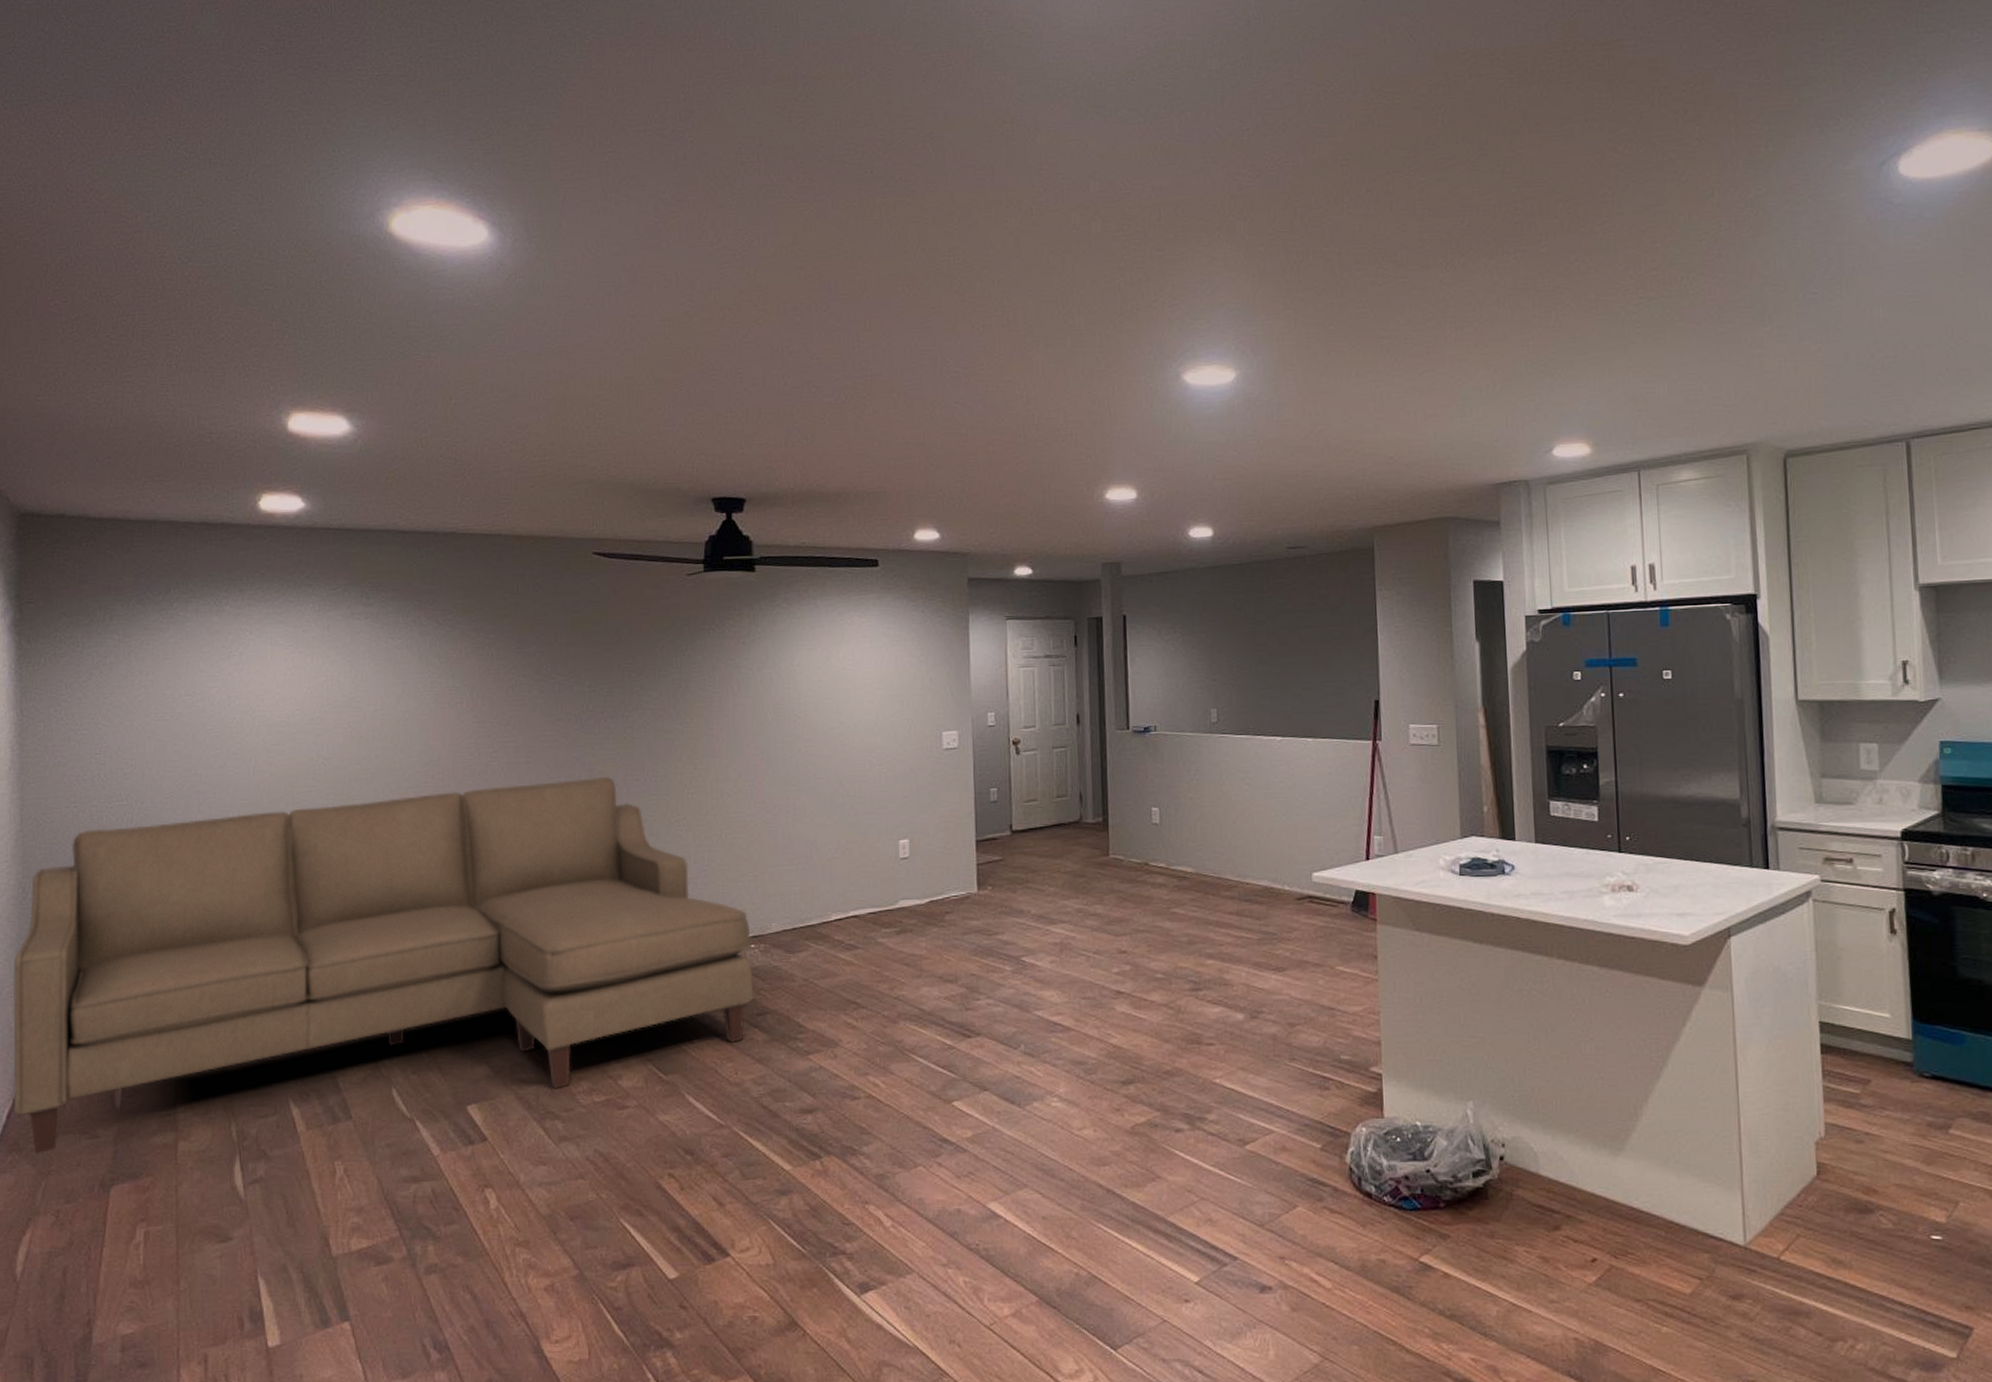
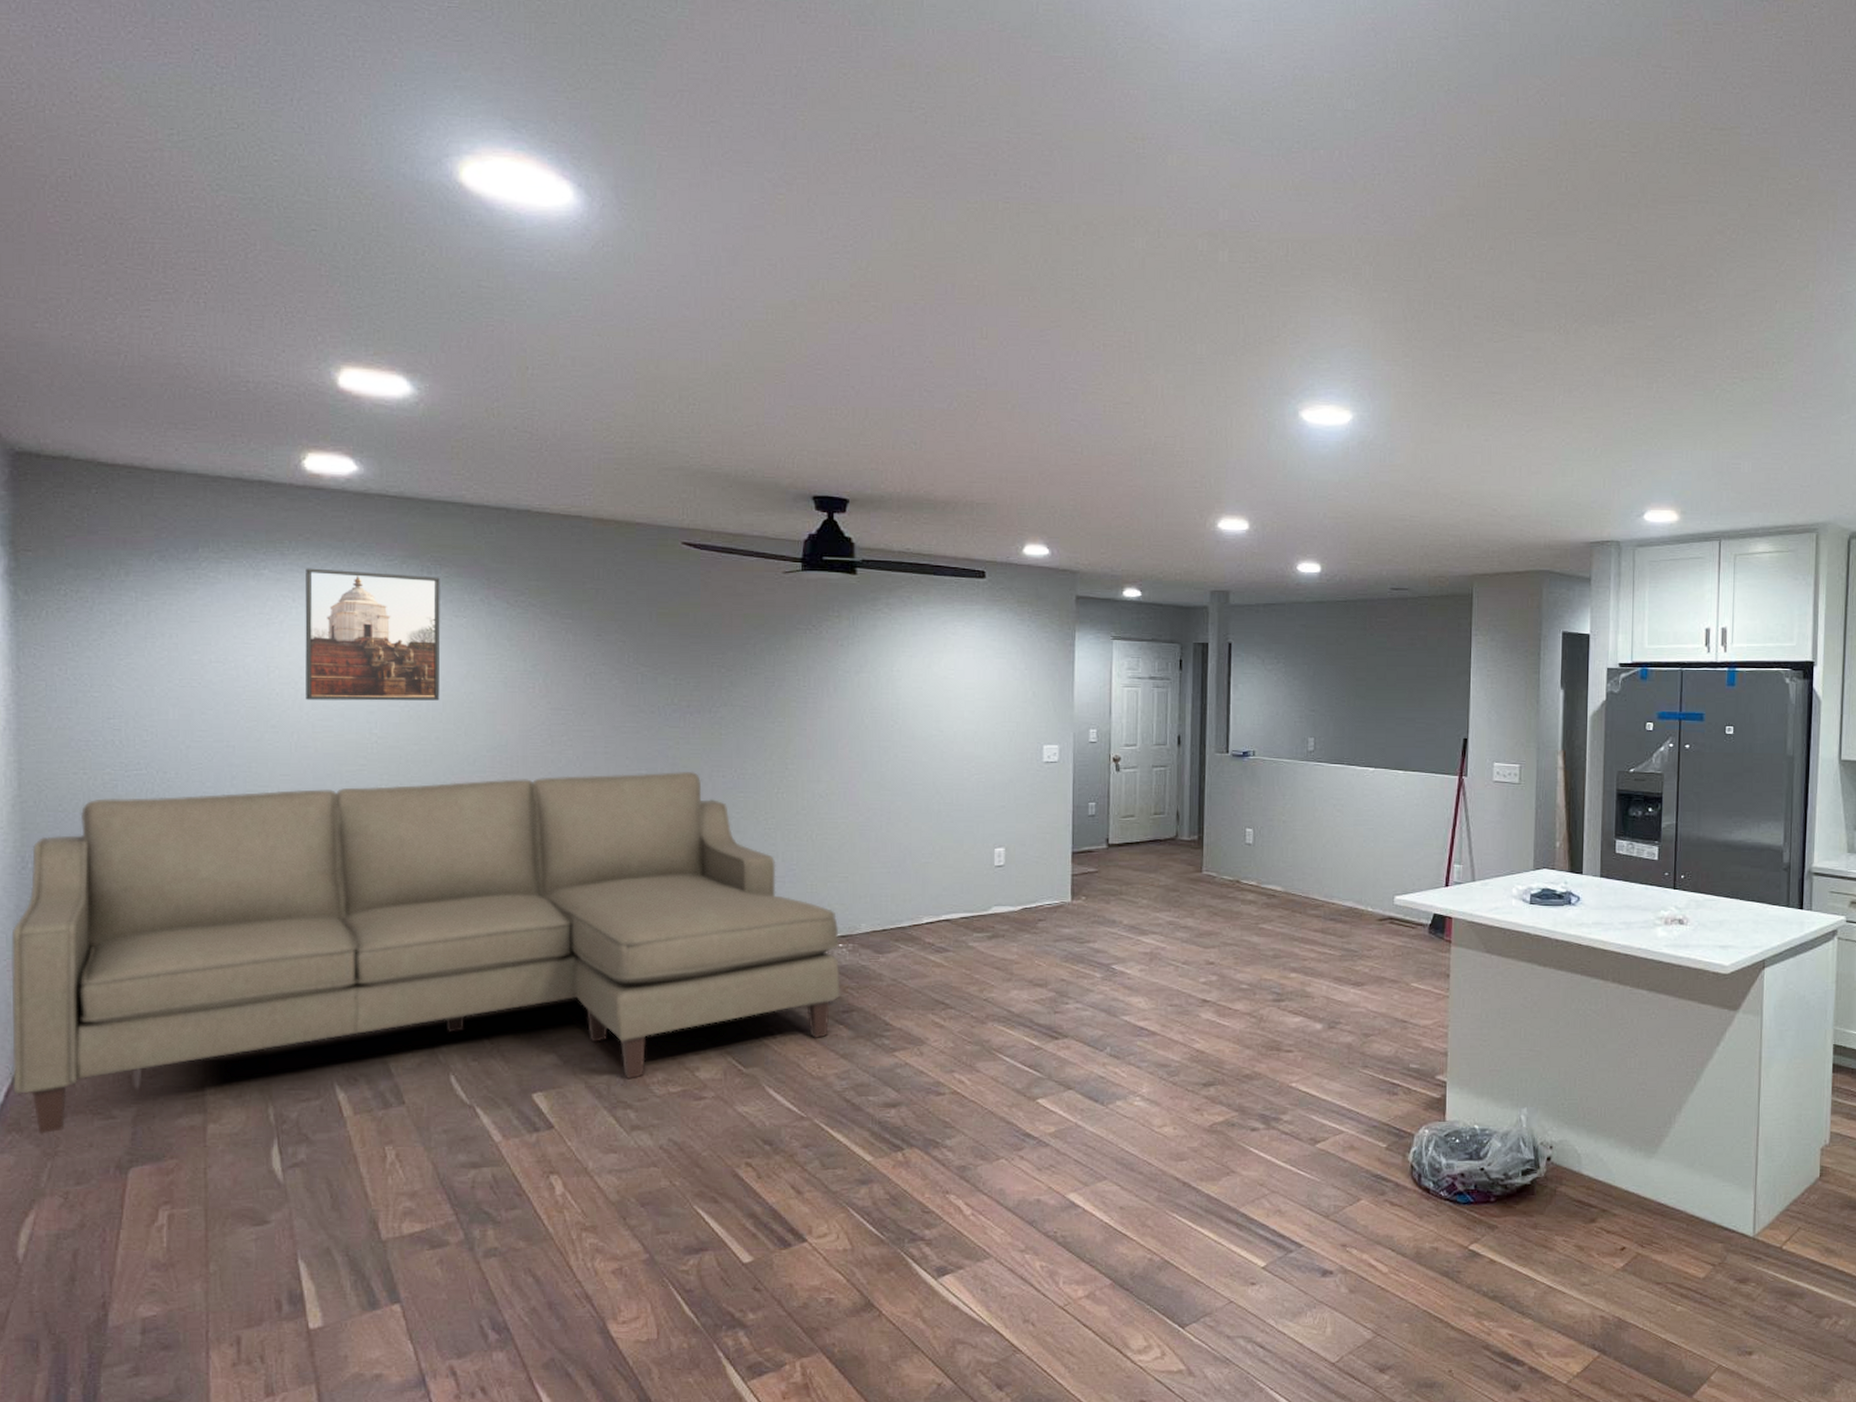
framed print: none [260,601,378,726] -> present [305,568,440,701]

